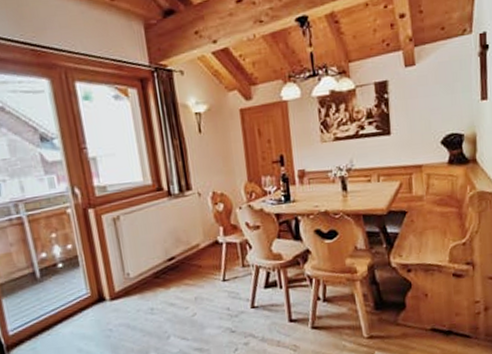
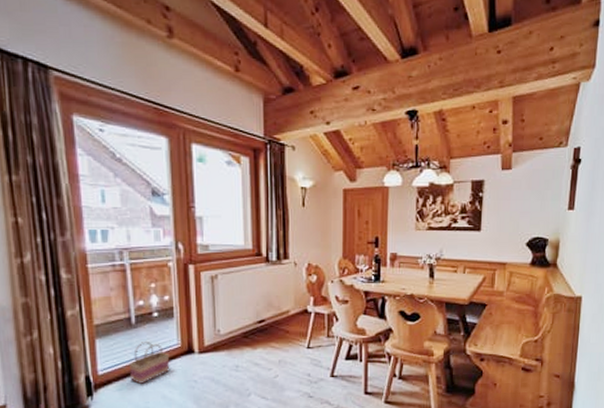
basket: none [38,294,83,341] -> present [128,340,170,385]

